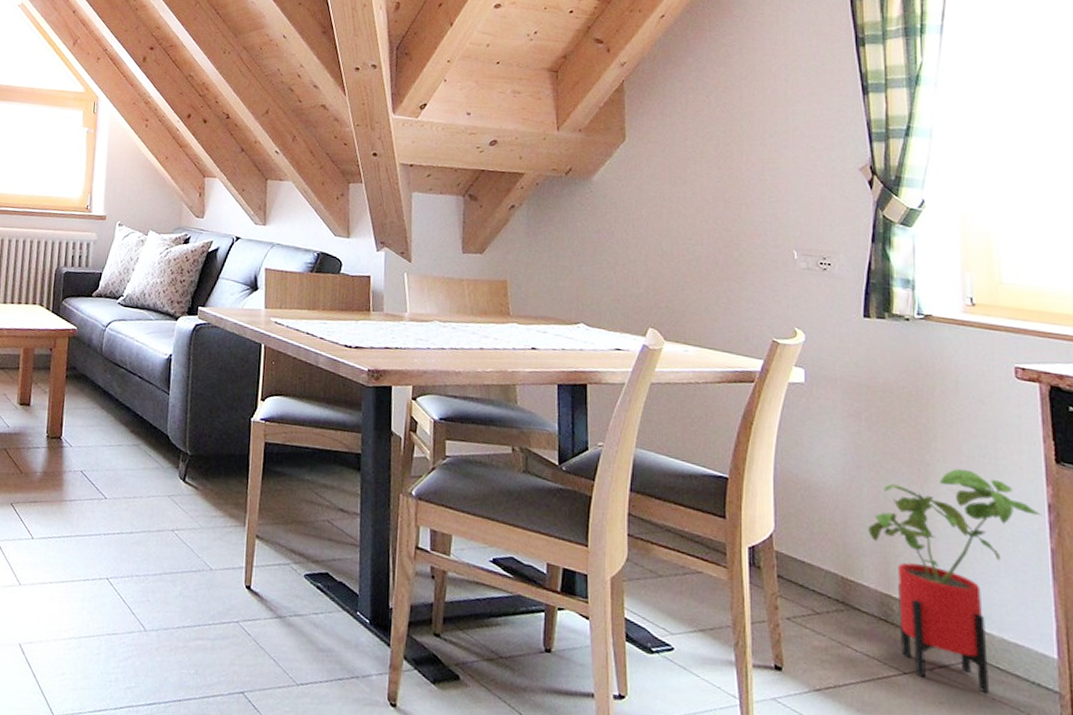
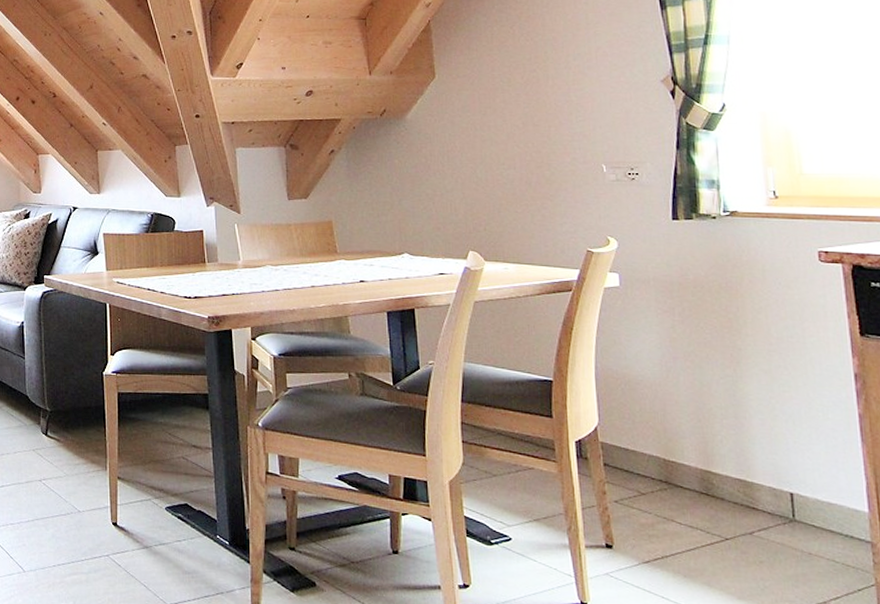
house plant: present [868,469,1041,694] -> none [686,350,848,550]

